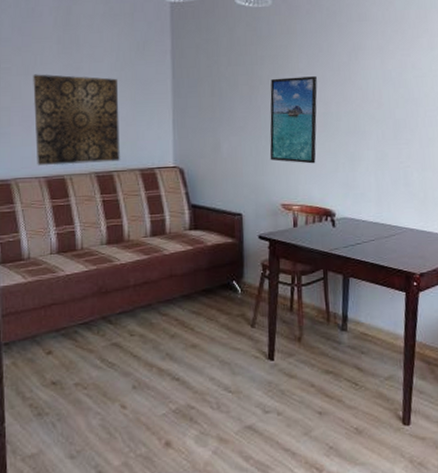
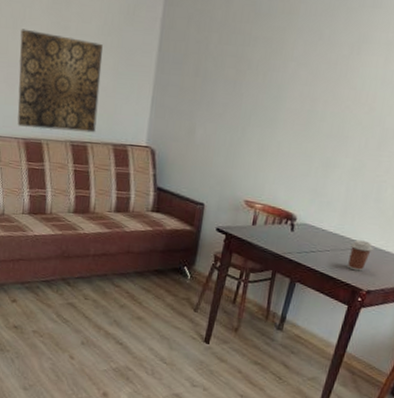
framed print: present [269,76,318,164] -> none [242,64,310,164]
coffee cup: none [392,225,415,256] -> present [347,240,373,272]

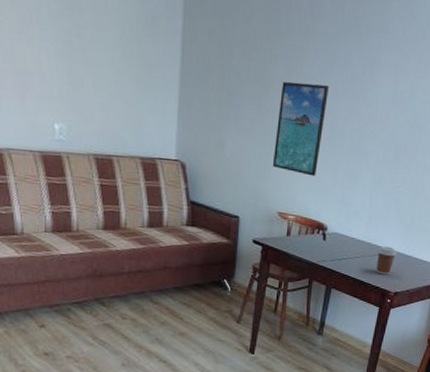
wall art: present [17,29,103,133] -> none [28,33,123,146]
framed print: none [242,64,310,164] -> present [272,81,329,177]

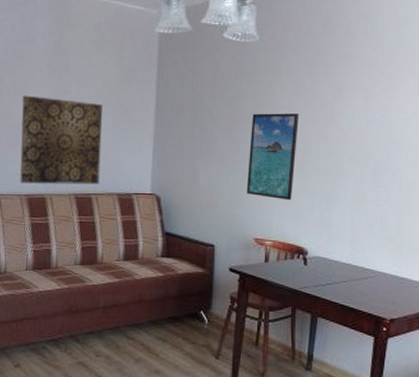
wall art: none [28,33,123,146] -> present [20,95,103,185]
coffee cup: present [376,246,397,275] -> none [365,268,388,300]

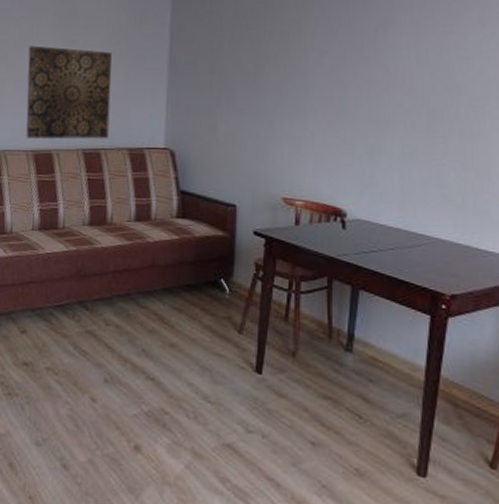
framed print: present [246,113,299,200] -> none [272,55,334,154]

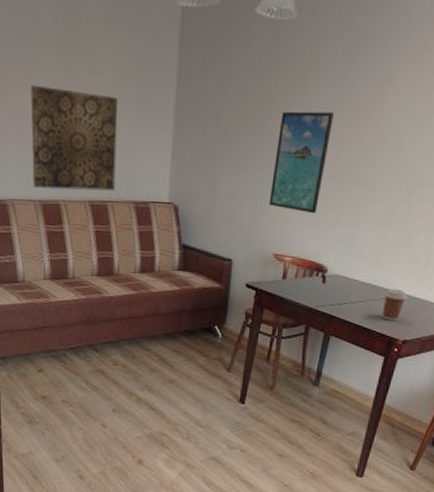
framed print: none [272,55,334,154] -> present [268,111,334,214]
coffee cup: none [418,234,447,272] -> present [382,289,407,321]

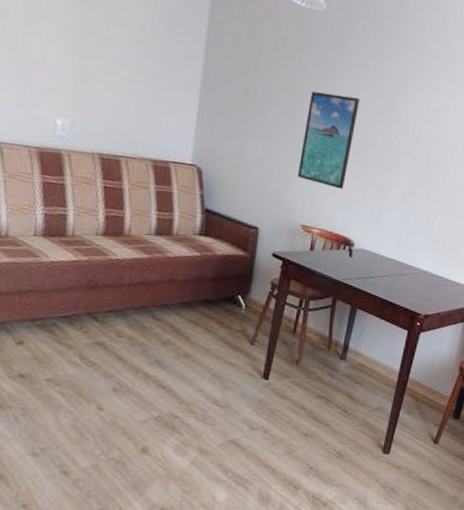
wall art: present [30,85,118,191] -> none [29,23,139,147]
coffee cup: present [382,289,407,321] -> none [405,265,428,296]

